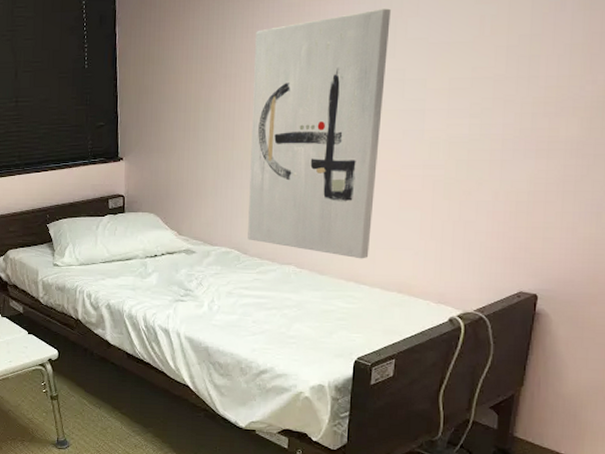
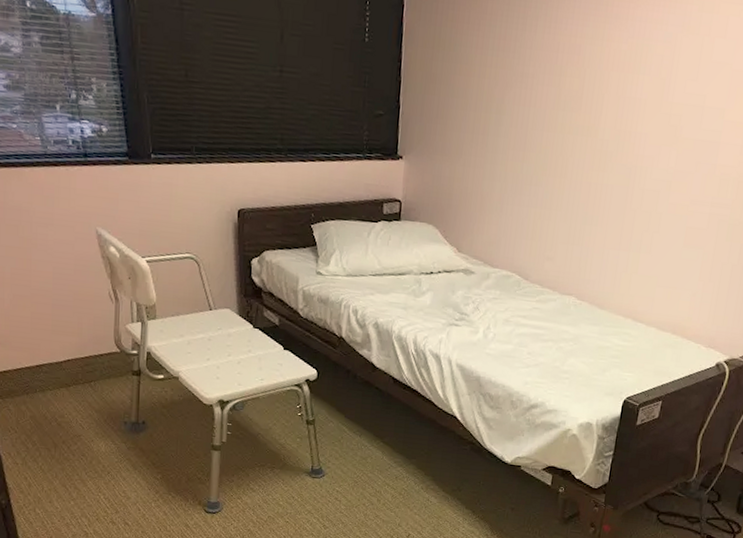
wall art: present [248,8,391,259] -> none [530,22,700,296]

